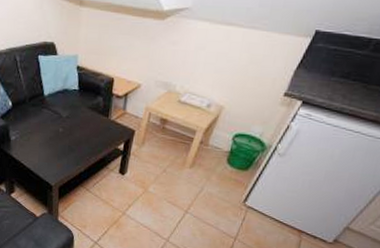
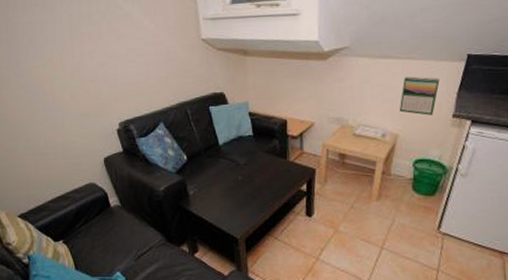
calendar: none [229,47,280,91] -> present [399,76,440,115]

